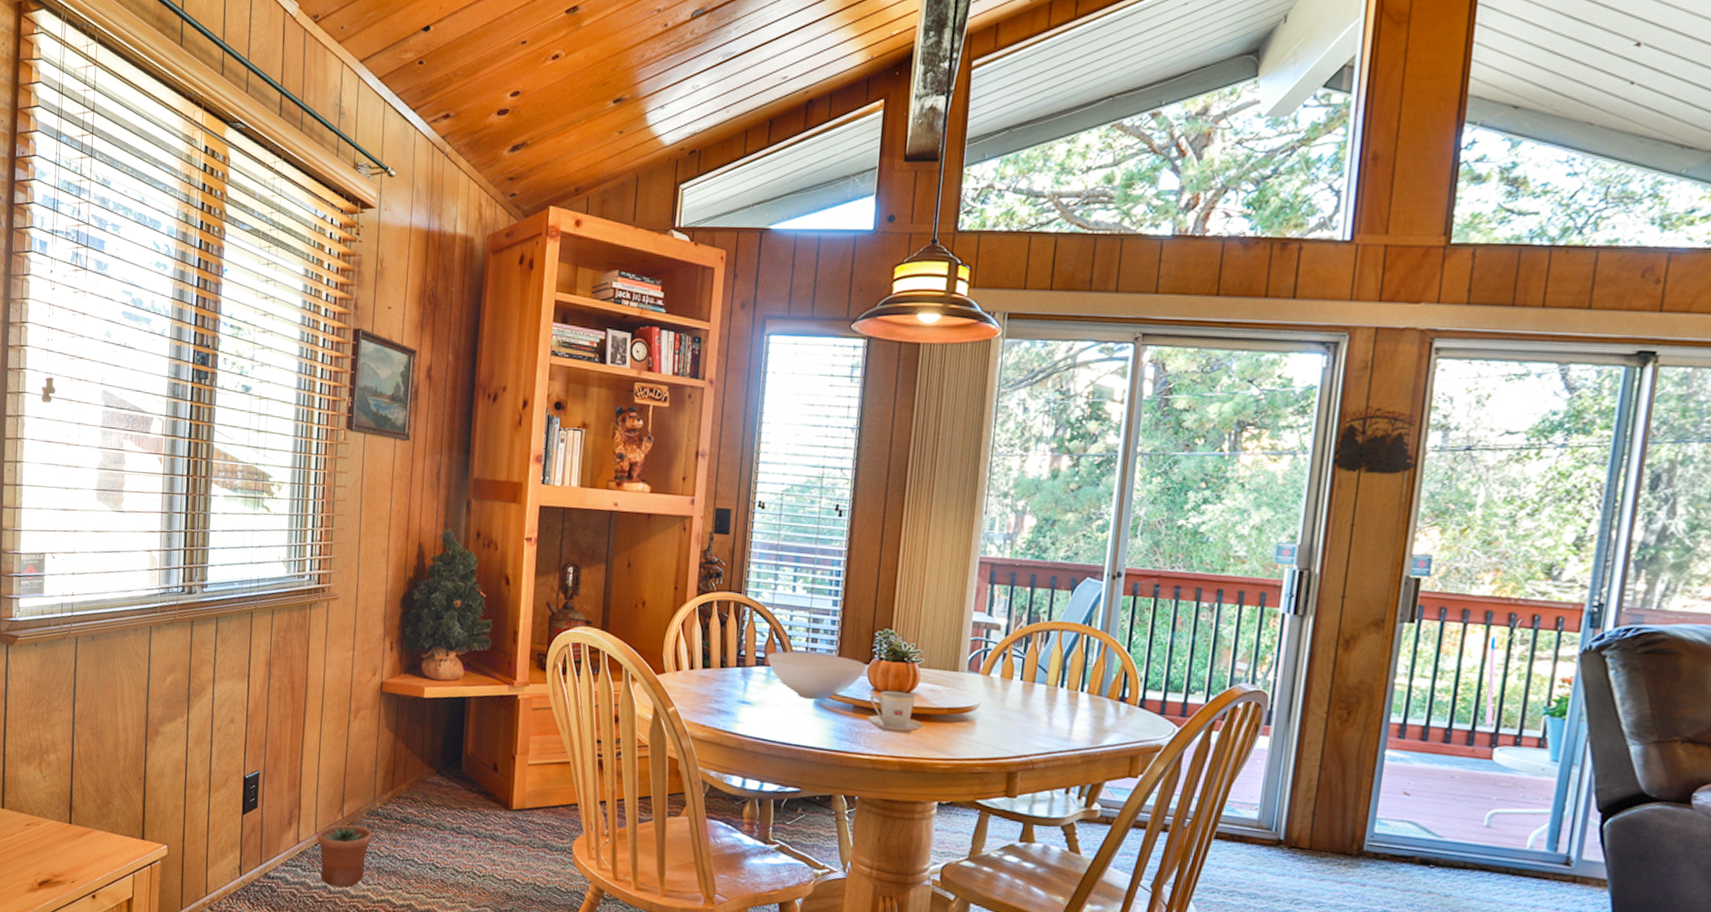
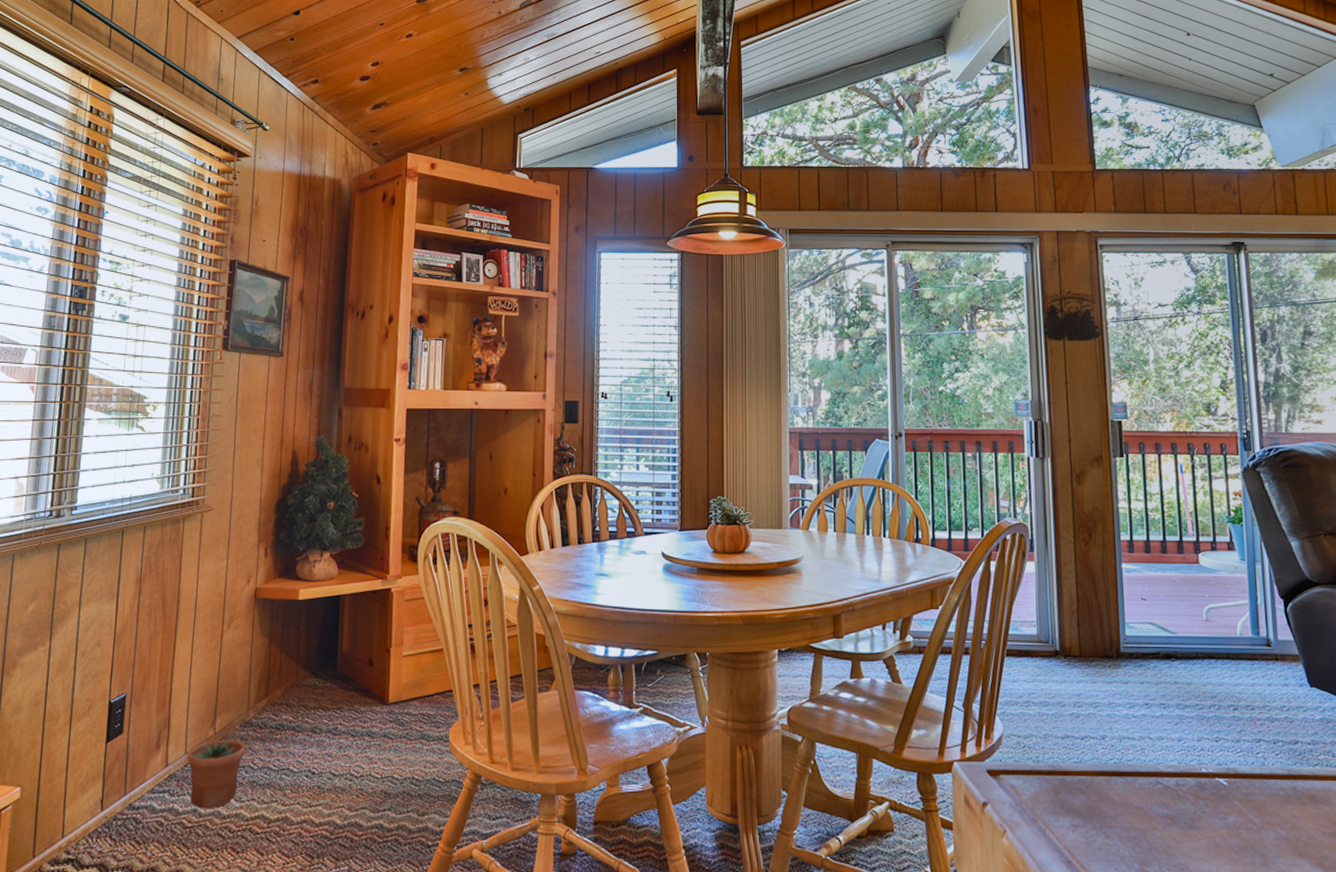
bowl: present [766,651,867,701] -> none [618,523,705,566]
teacup: present [867,690,925,734] -> none [710,551,759,589]

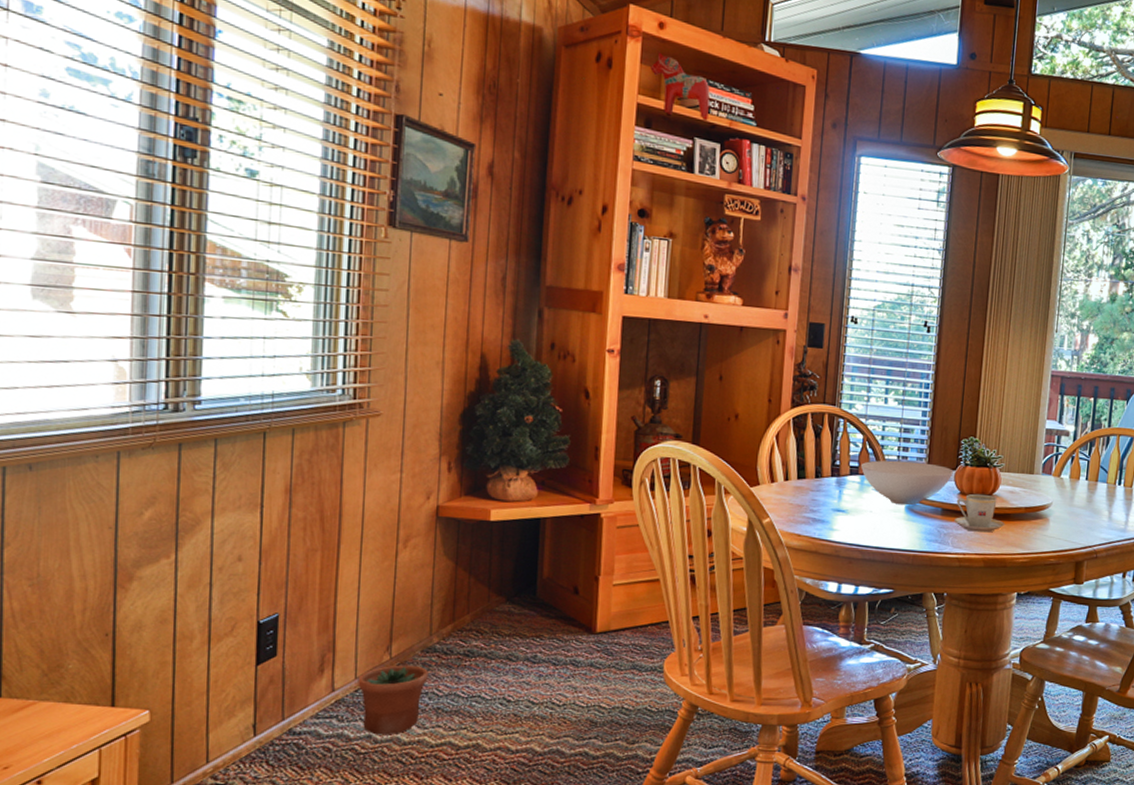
decorative figurine: none [425,187,473,237] -> present [650,52,710,121]
bowl: none [618,523,705,566] -> present [860,460,953,506]
teacup: none [710,551,759,589] -> present [954,493,1005,533]

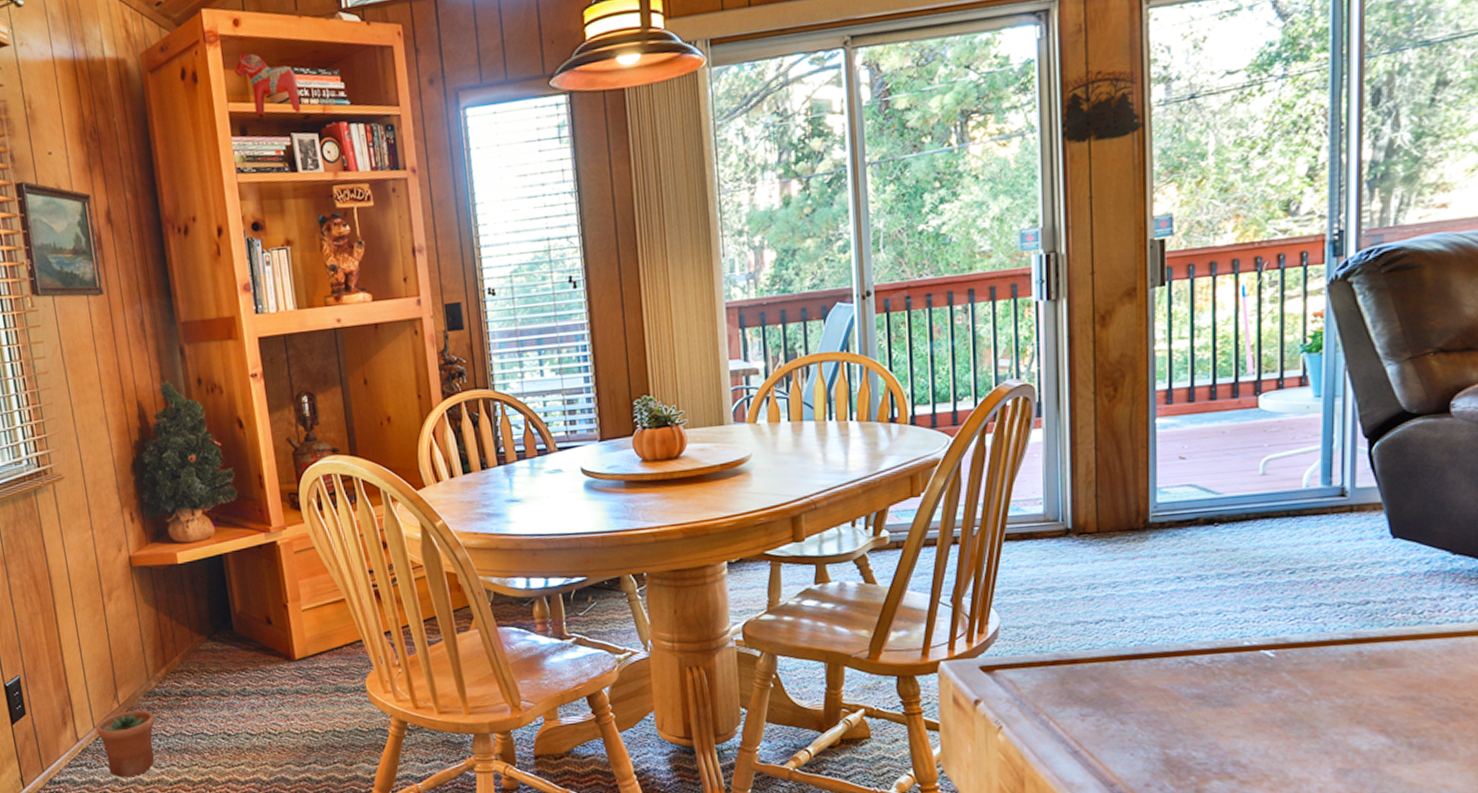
bowl: present [860,460,953,506] -> none [527,433,631,485]
teacup: present [954,493,1005,533] -> none [639,457,700,501]

